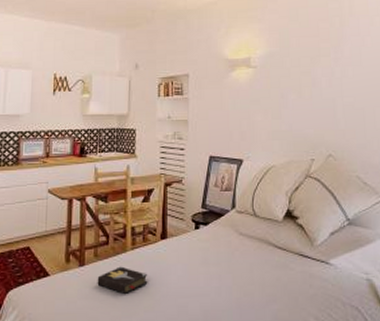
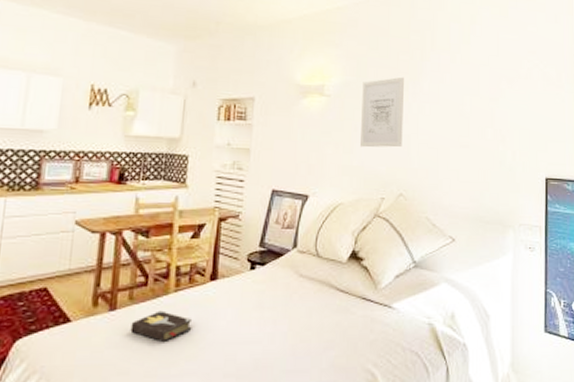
wall art: none [286,43,328,113] -> present [360,77,404,148]

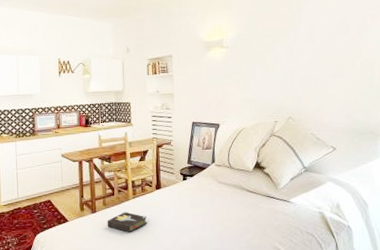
wall art: present [360,77,404,148] -> none [252,25,288,84]

